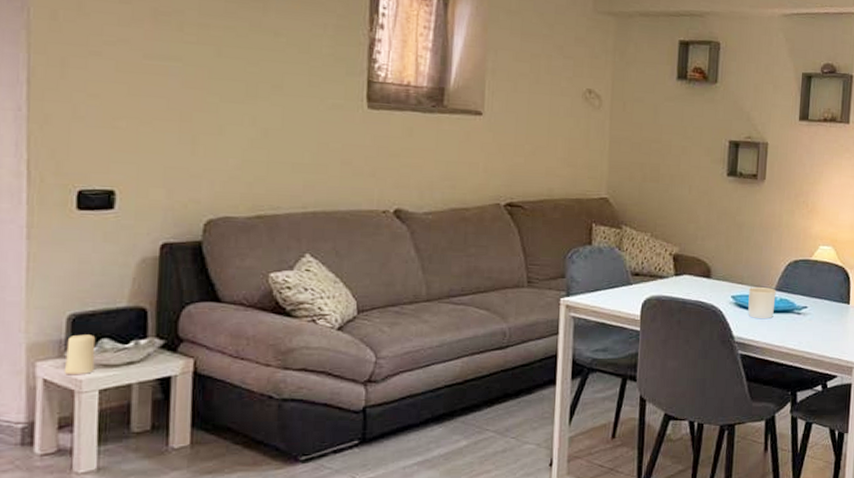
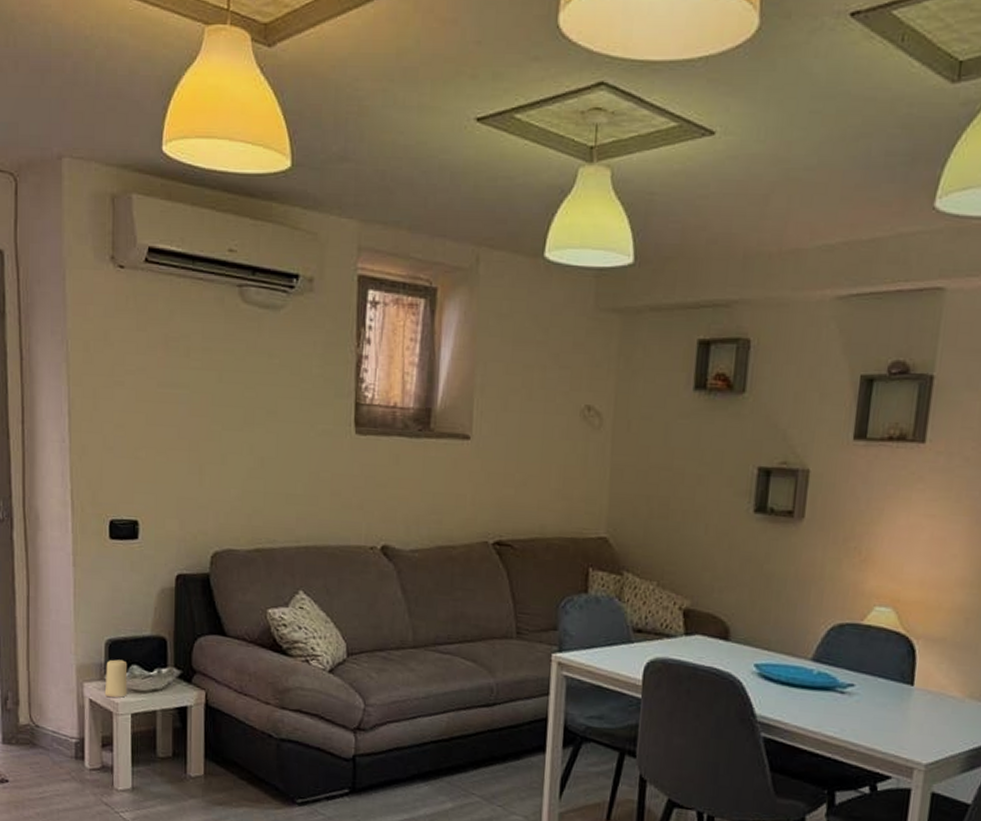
mug: present [748,287,776,320] -> none [775,655,813,697]

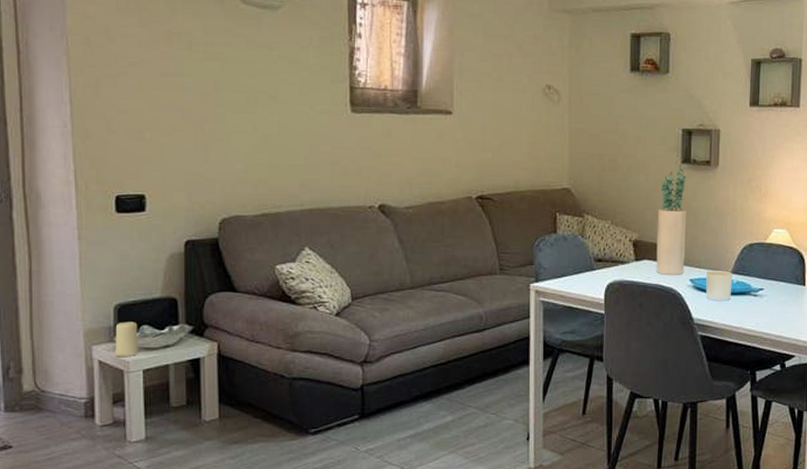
vase: none [711,513,759,659] -> present [656,164,687,276]
mug: none [775,655,813,697] -> present [705,271,733,302]

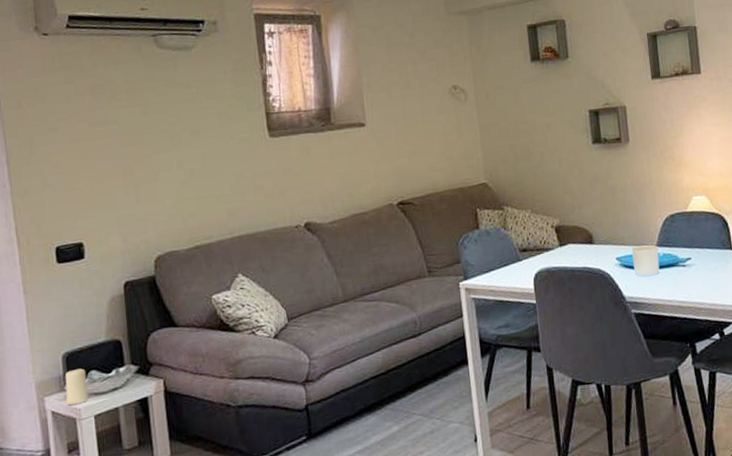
vase: present [656,164,687,276] -> none [575,144,610,258]

